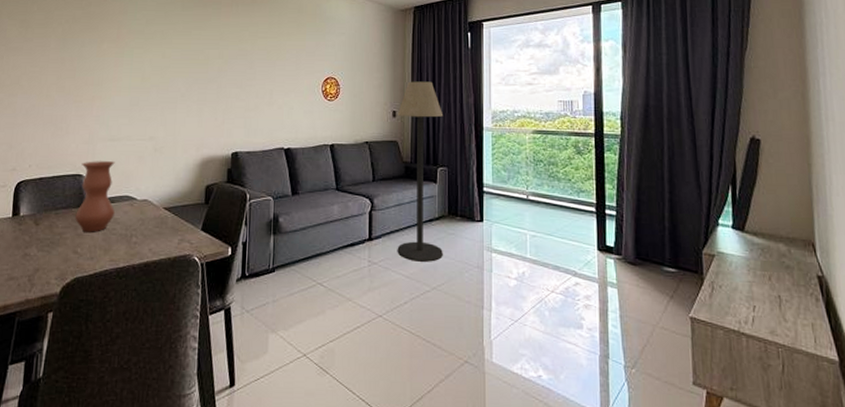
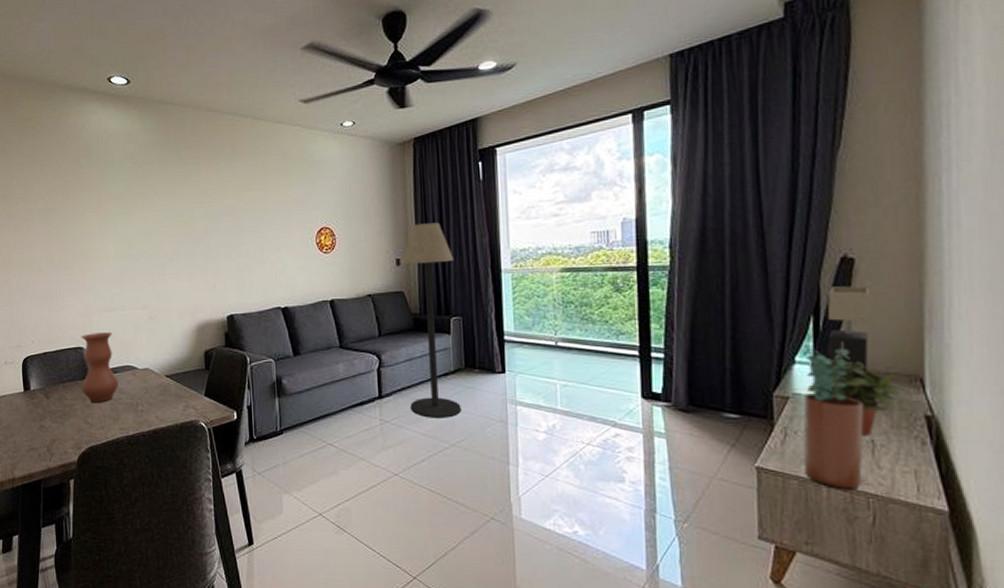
vase: none [724,207,773,339] -> present [803,341,864,489]
potted plant: none [728,223,802,292] -> present [806,358,905,436]
table lamp: none [741,162,774,252] -> present [827,286,870,392]

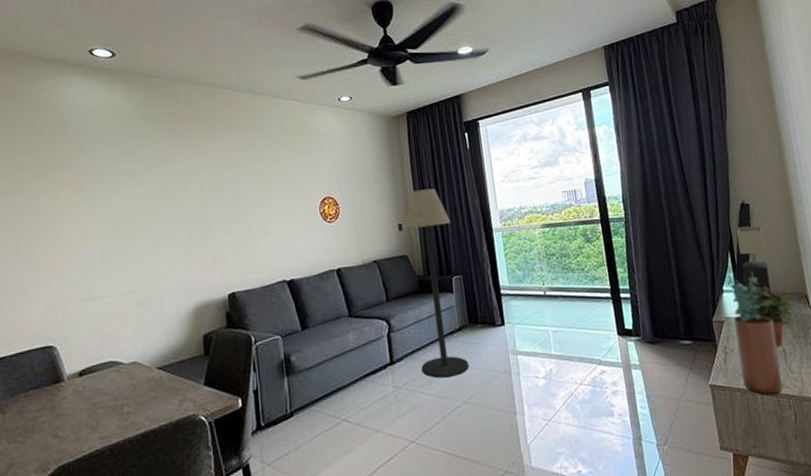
vase: present [81,332,119,403] -> none [50,325,99,412]

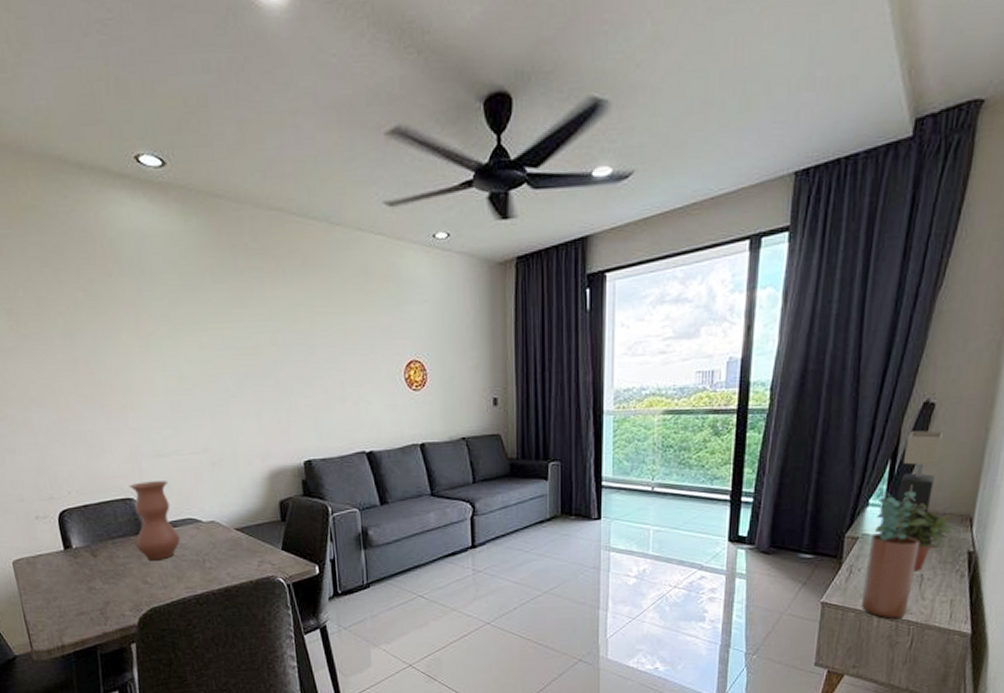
vase: none [50,325,99,412] -> present [129,481,180,561]
floor lamp: present [403,188,469,378] -> none [499,357,556,567]

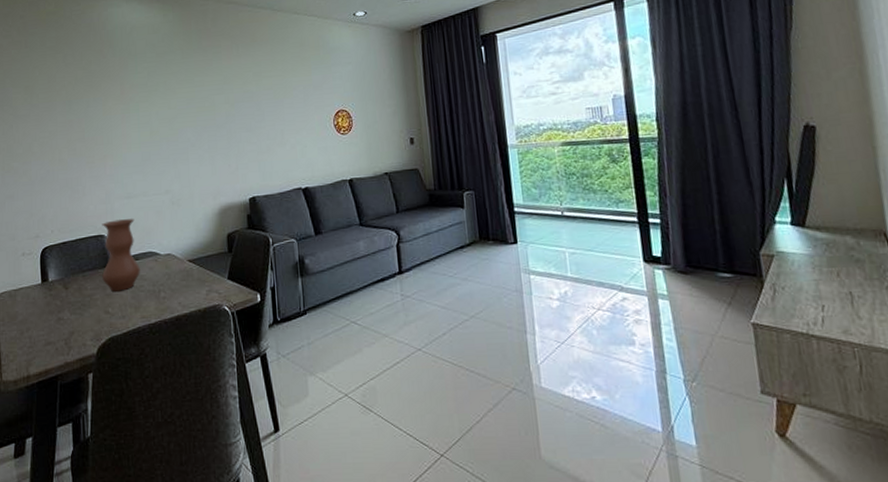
vase: present [862,484,921,619] -> none [780,202,846,340]
potted plant: present [875,500,957,571] -> none [787,217,873,289]
table lamp: present [895,430,943,531] -> none [796,150,839,248]

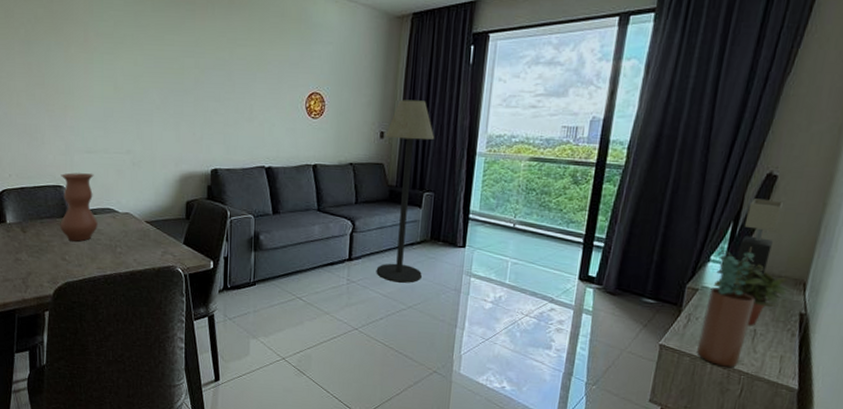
floor lamp: none [415,103,478,291] -> present [376,99,435,283]
vase: none [780,202,846,340] -> present [697,243,756,368]
potted plant: none [787,217,873,289] -> present [714,260,791,326]
table lamp: none [796,150,839,248] -> present [733,198,783,288]

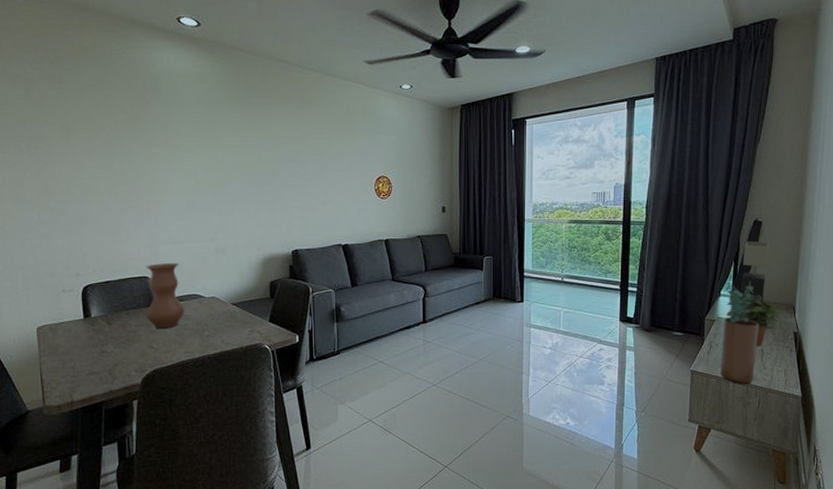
floor lamp: present [376,99,435,283] -> none [446,178,489,339]

